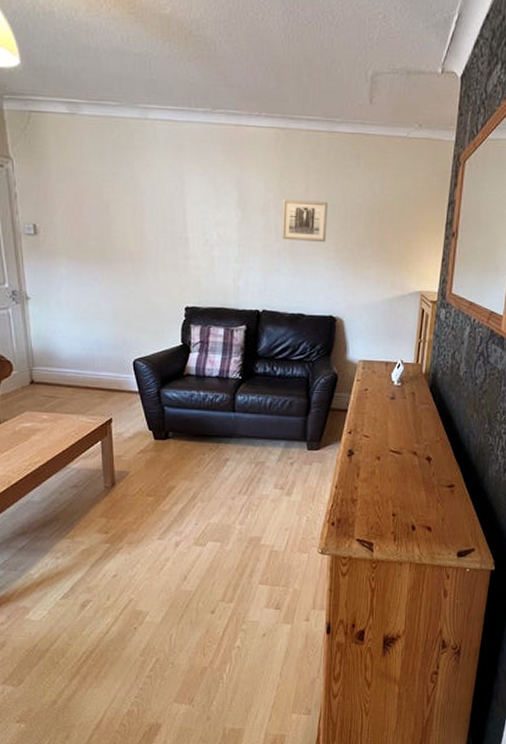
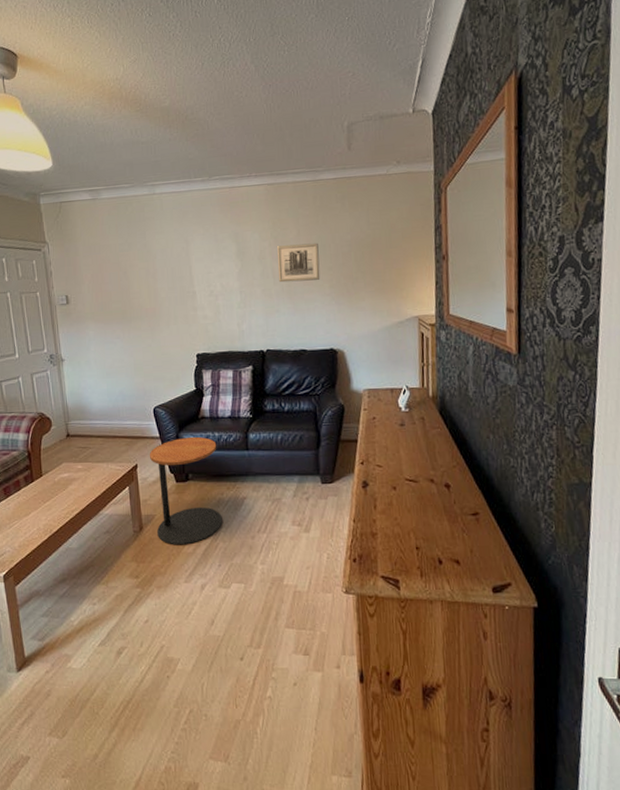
side table: none [125,394,202,503] -> present [149,436,223,545]

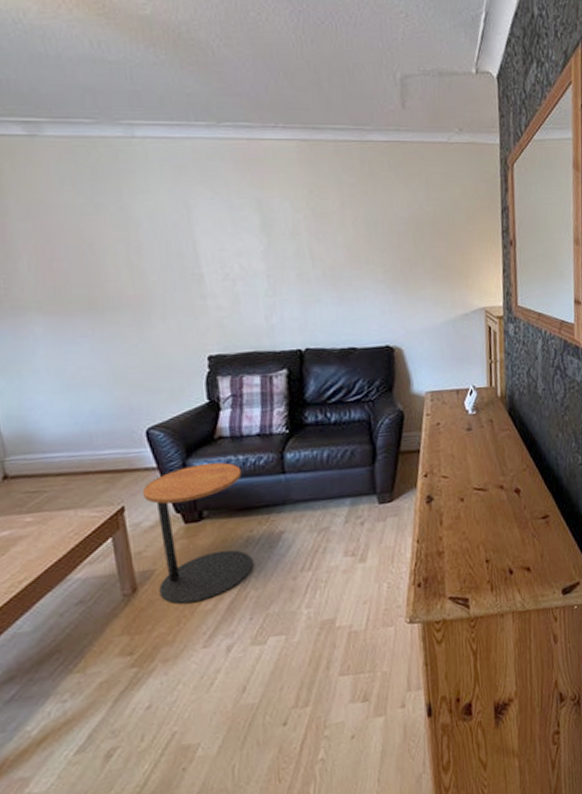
wall art: present [277,242,321,283] -> none [316,218,372,266]

